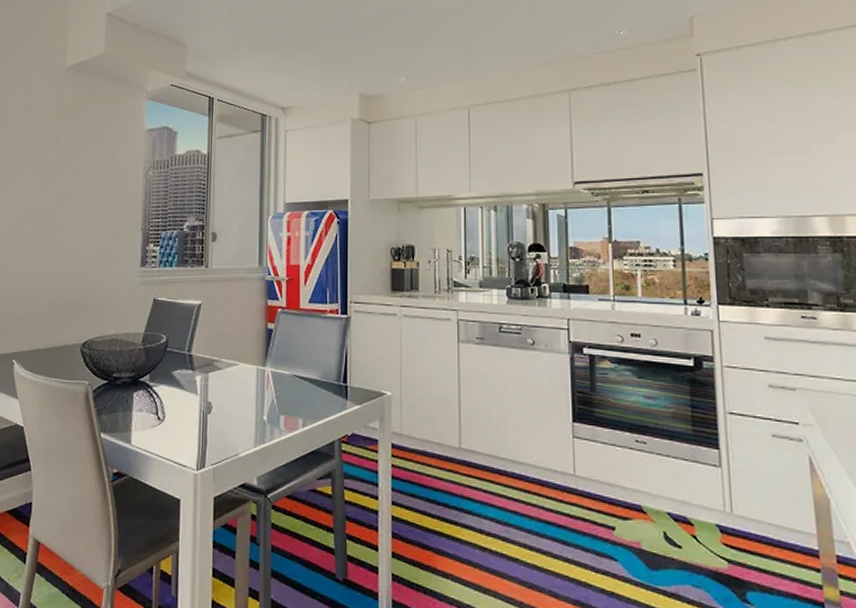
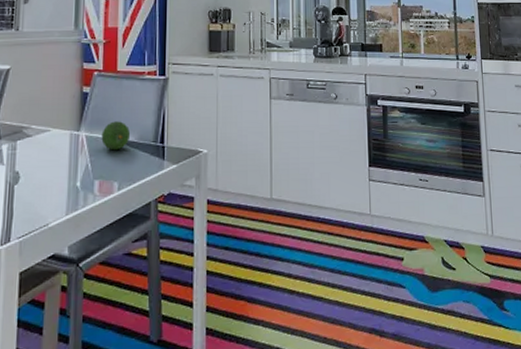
fruit: none [286,358,314,388] -> present [101,121,131,151]

